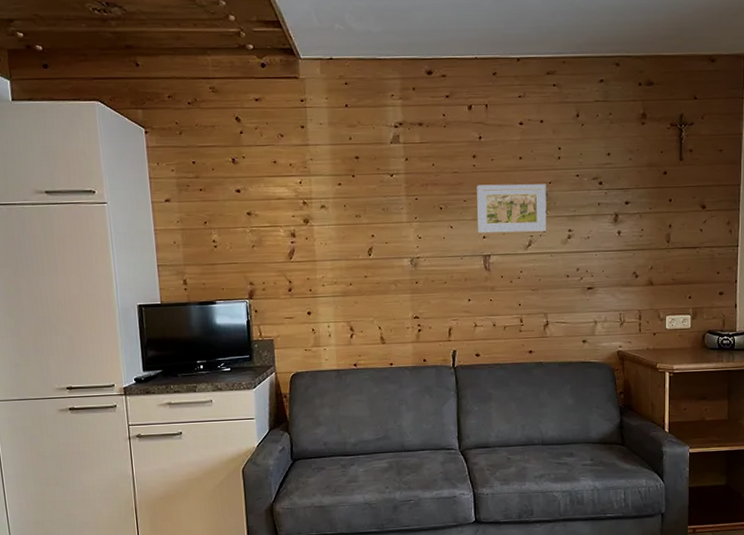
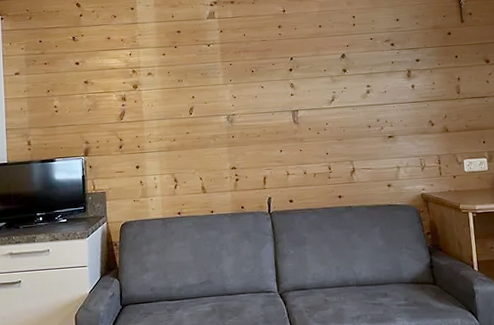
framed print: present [476,184,547,234] -> none [283,47,348,92]

